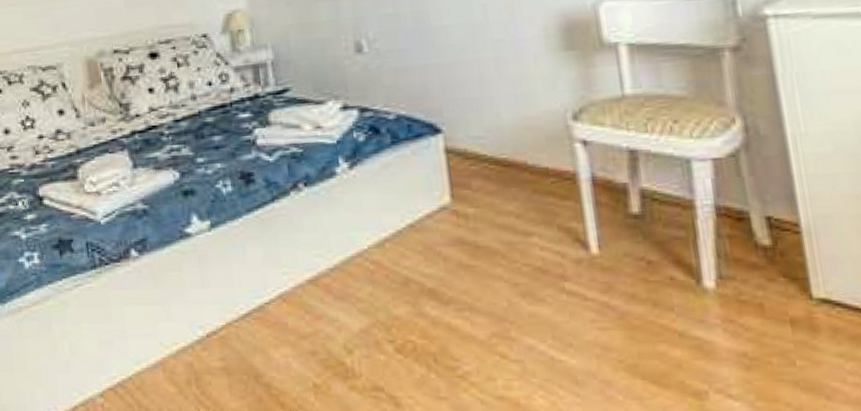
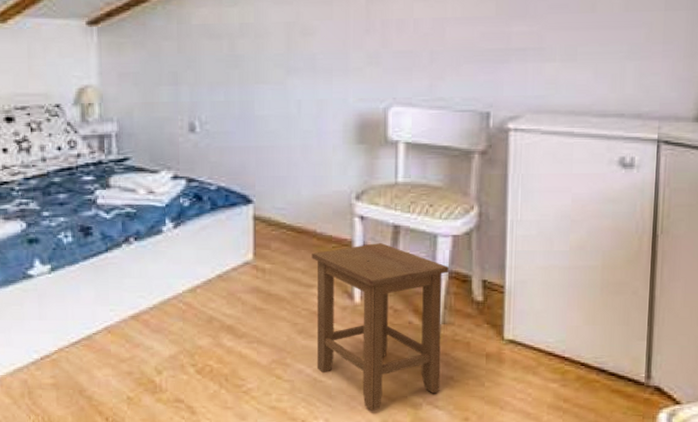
stool: none [525,174,731,402] -> present [312,243,449,411]

